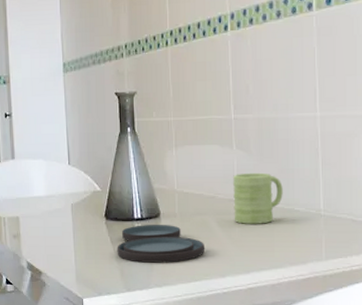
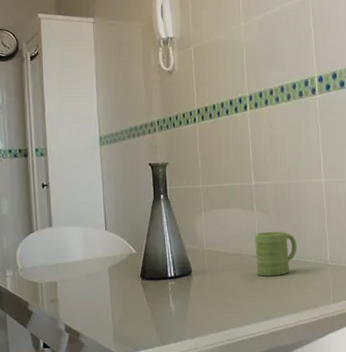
plate: present [117,224,206,263] -> none [152,280,233,318]

